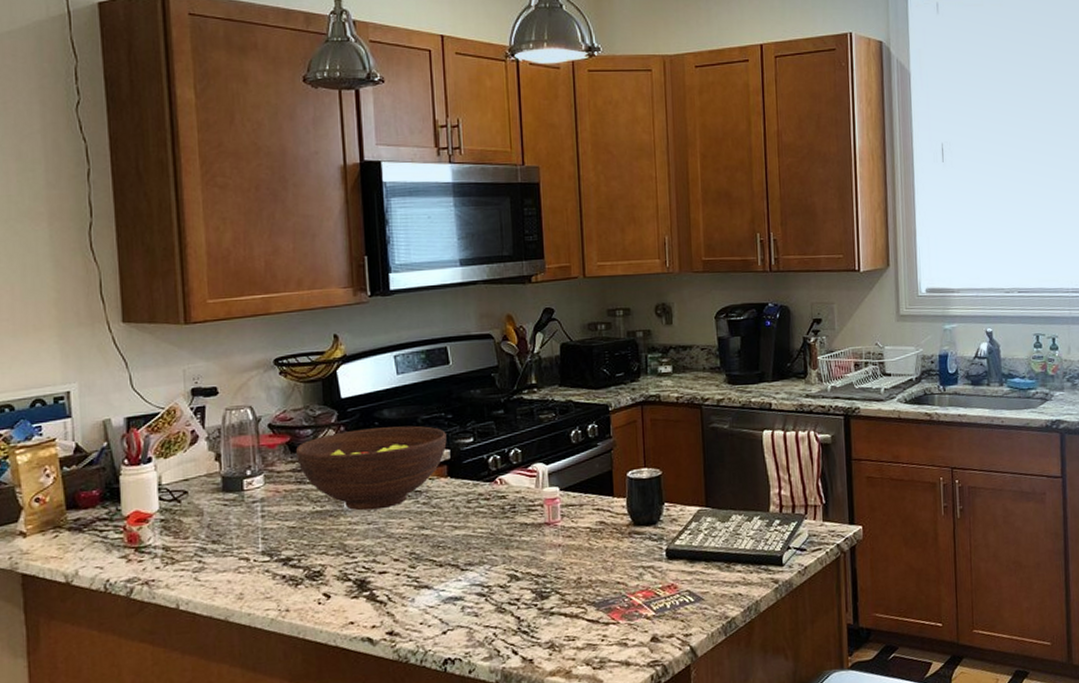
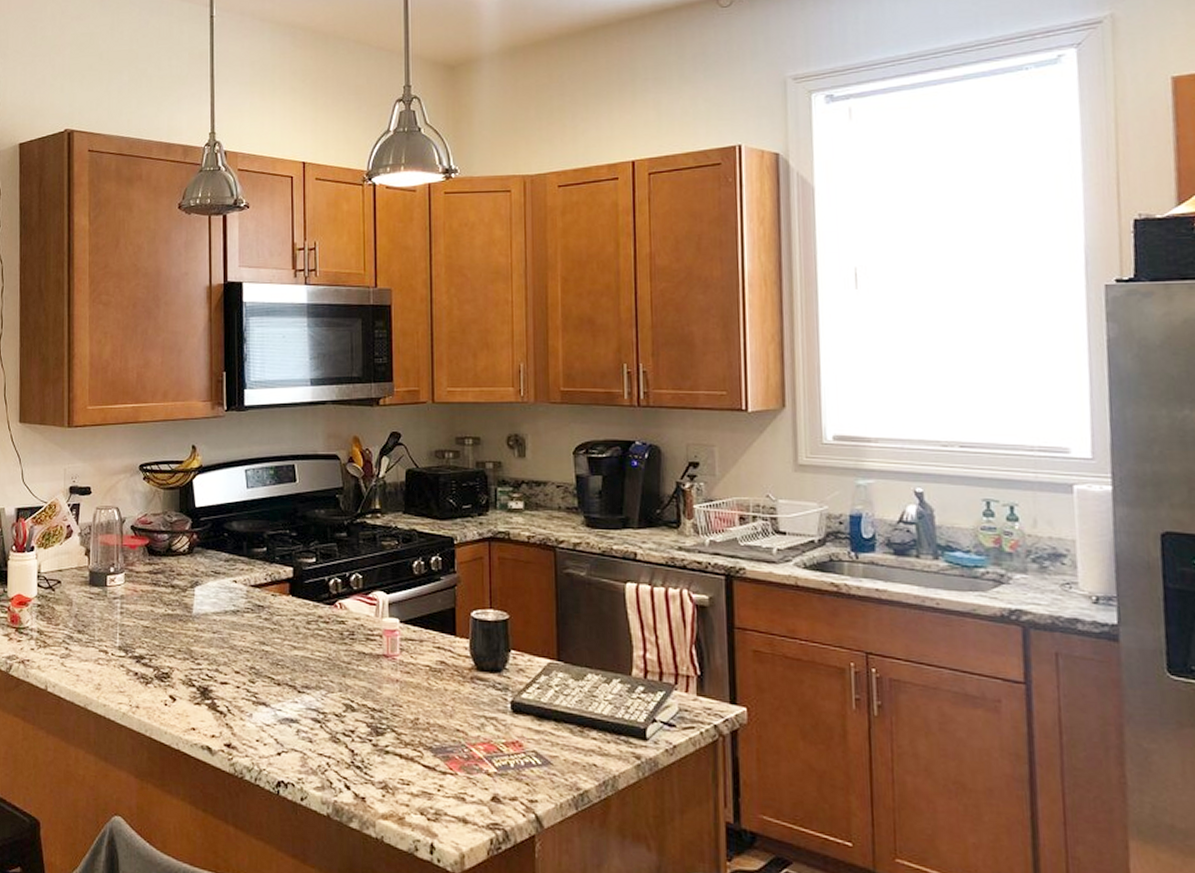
fruit bowl: present [295,425,447,511] -> none [152,539,290,620]

